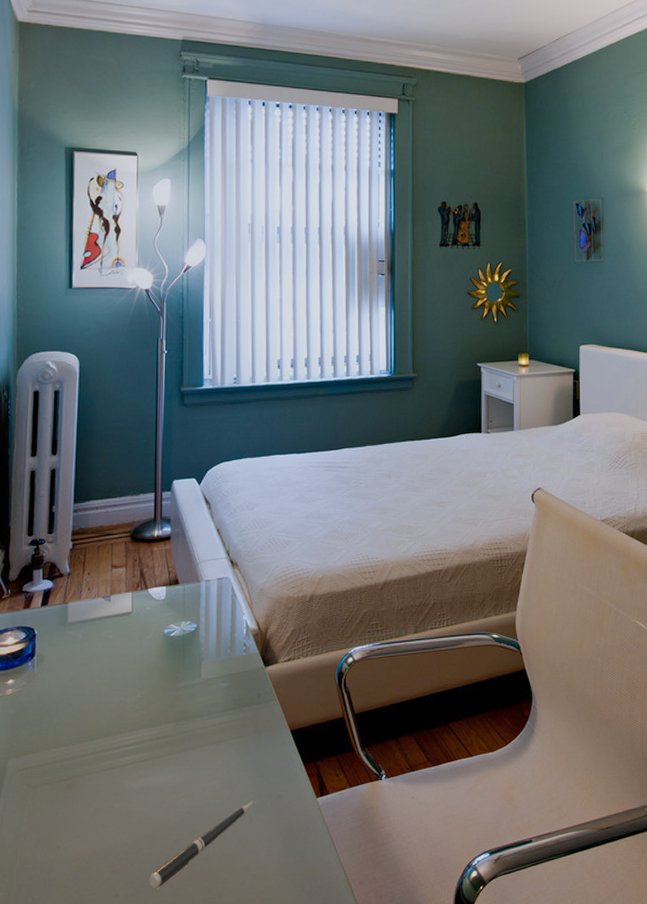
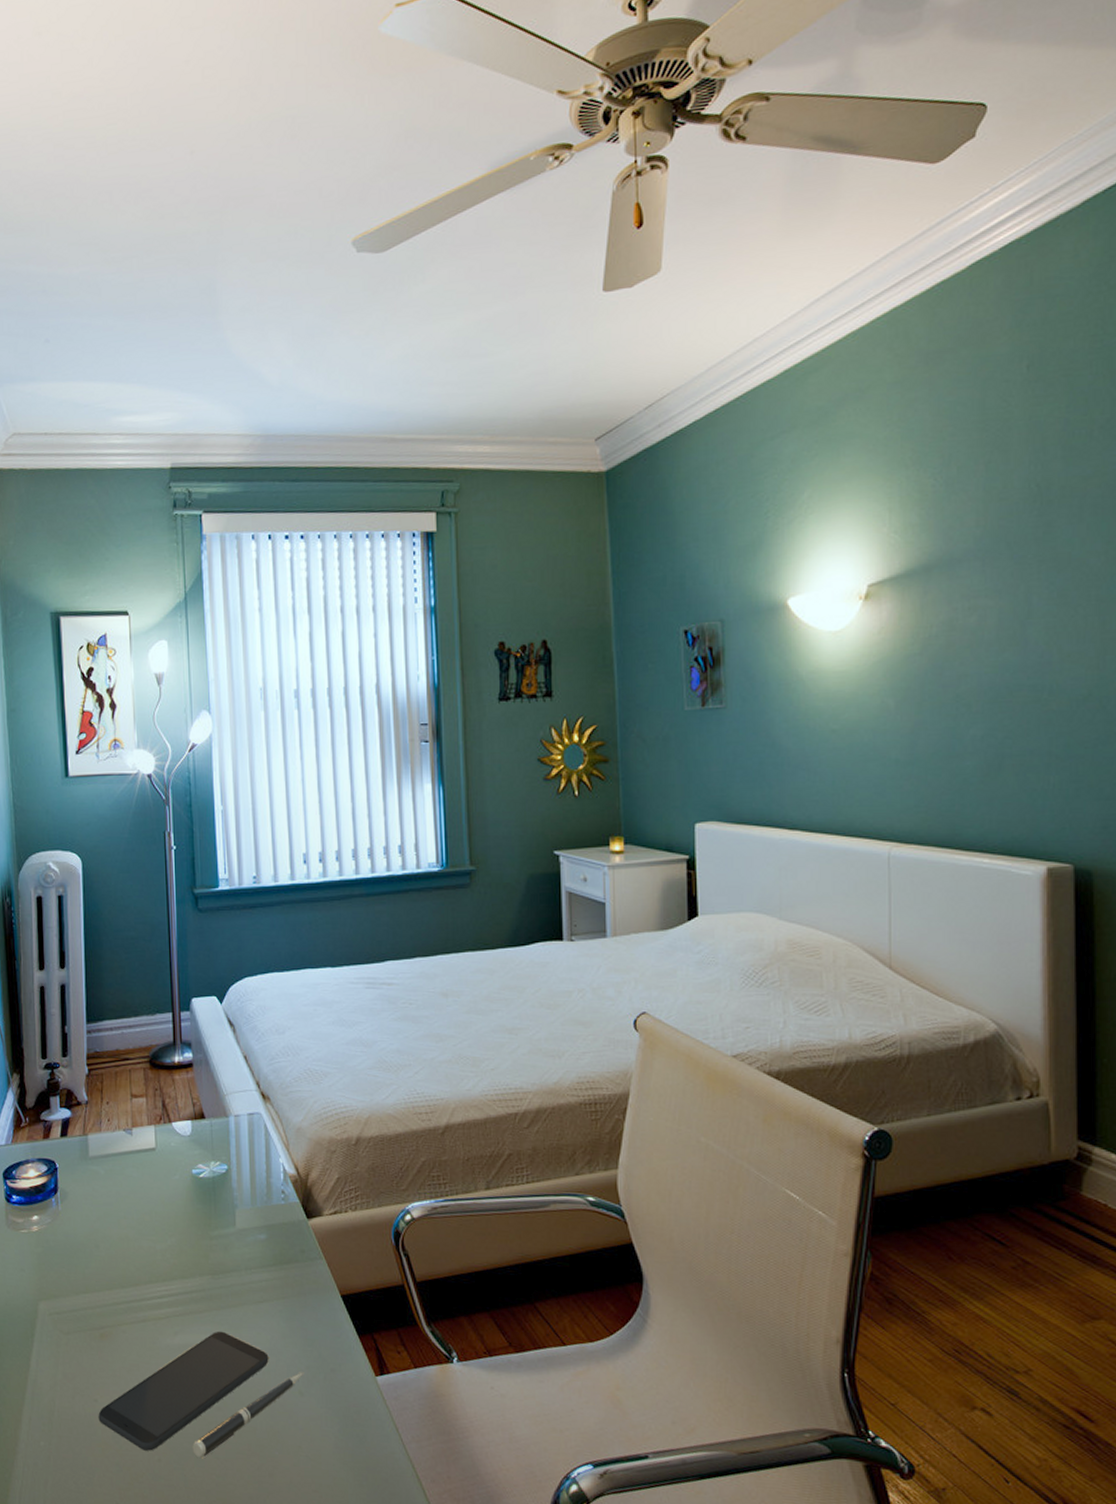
mobile phone: none [60,771,224,888] -> present [98,1331,269,1451]

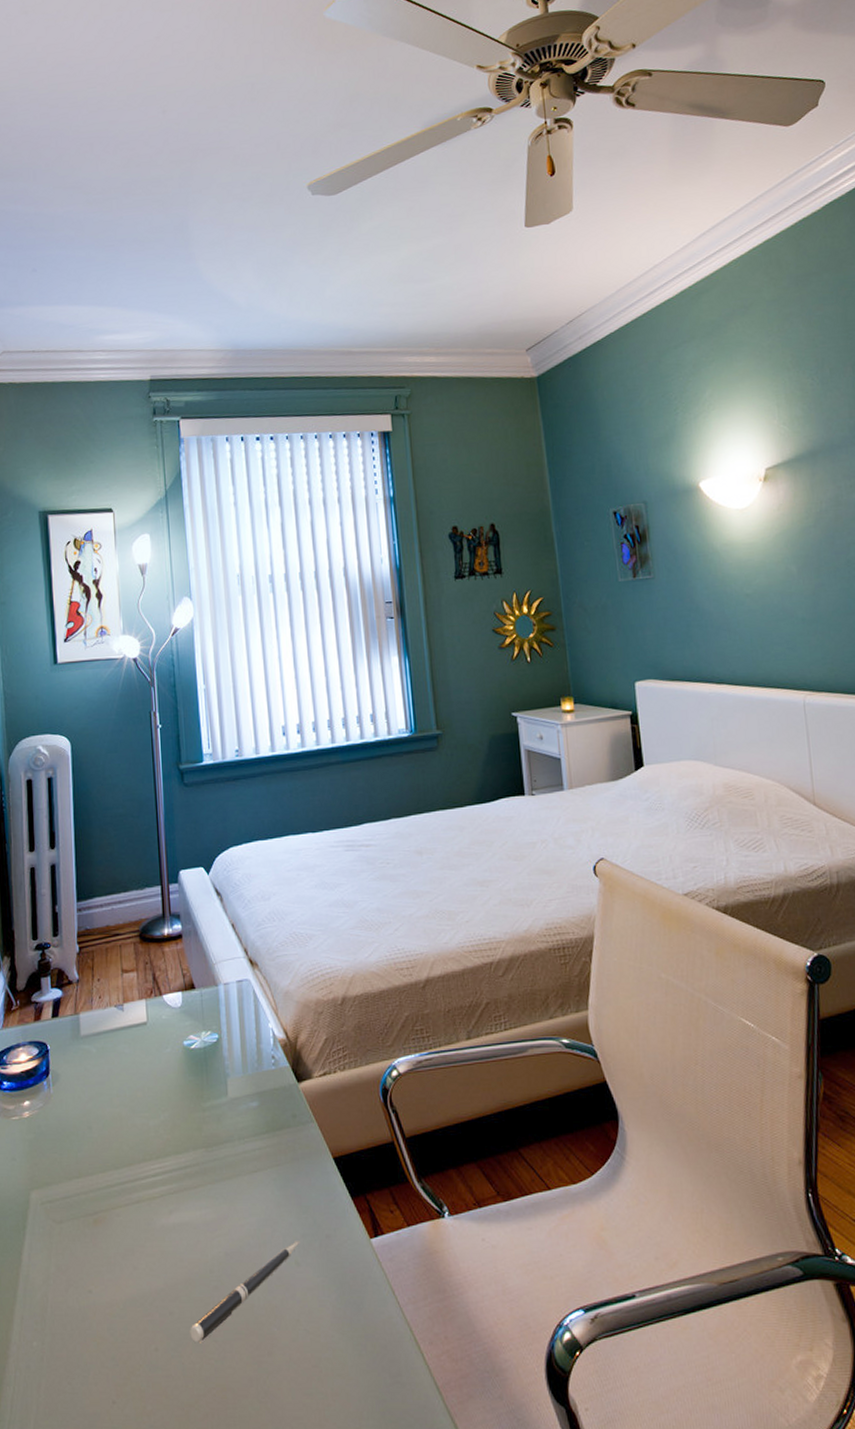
mobile phone: present [98,1331,269,1451] -> none [93,1205,265,1340]

